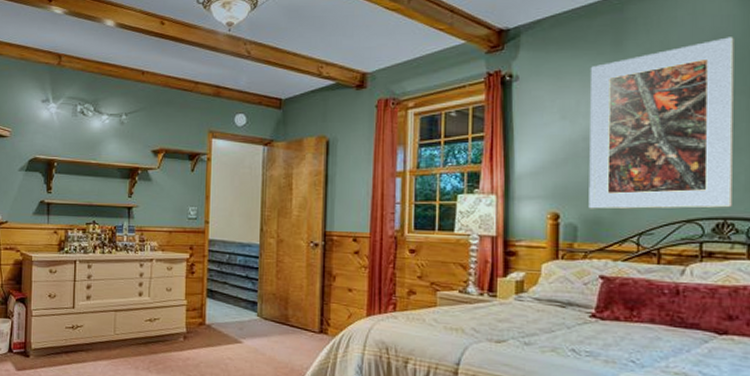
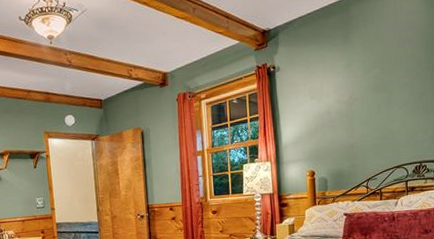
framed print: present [588,37,734,209] -> none [329,27,424,165]

